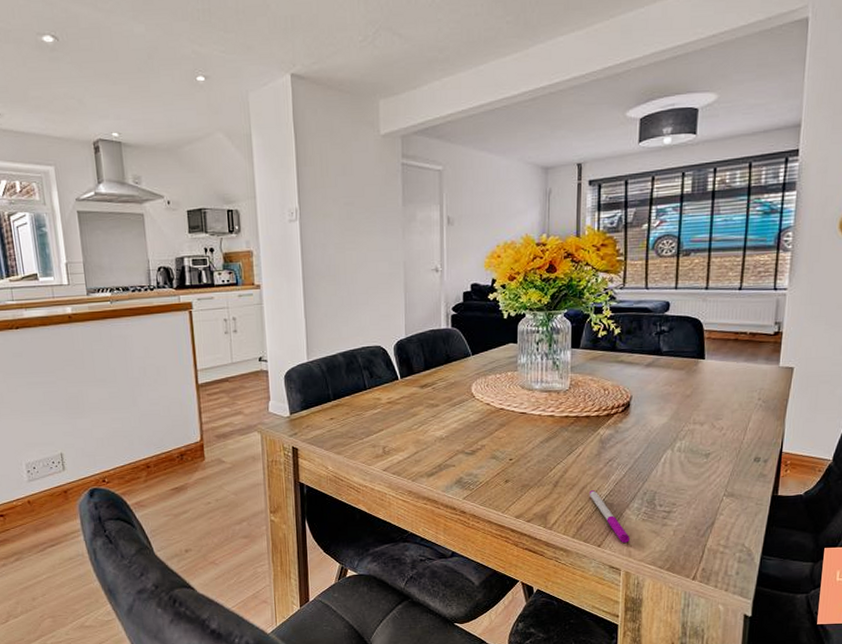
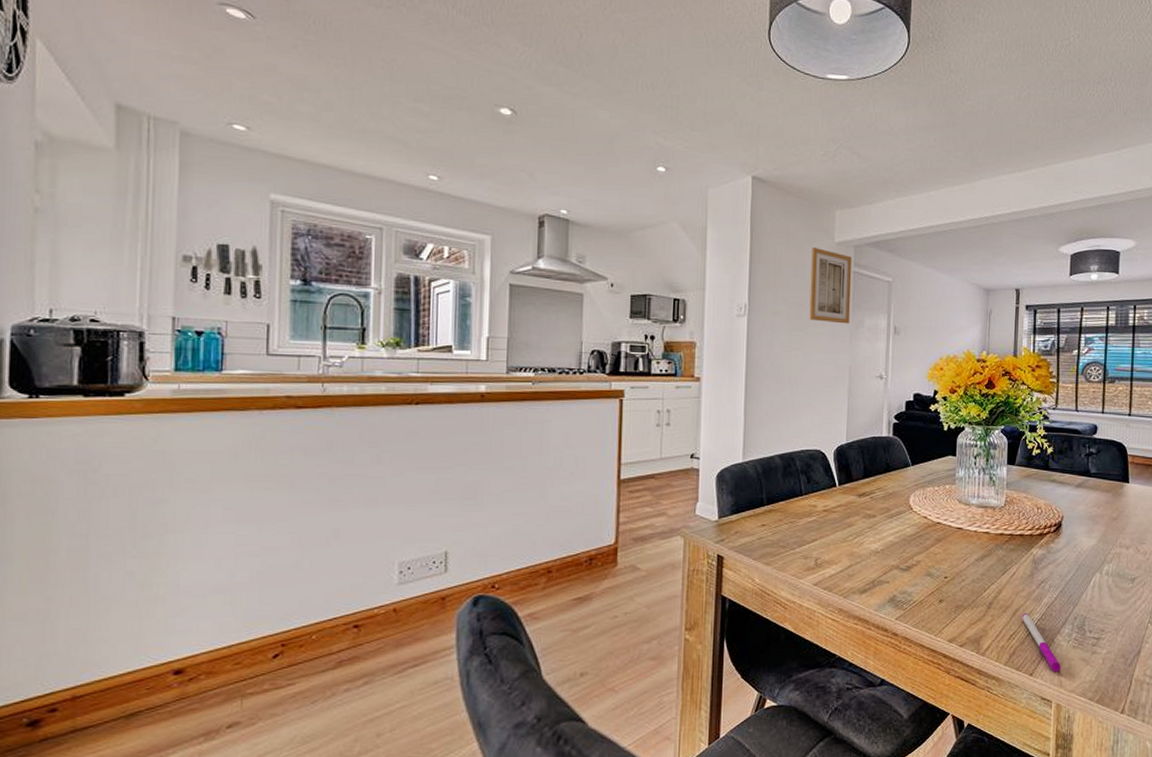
wall art: none [357,142,402,220] -> present [809,247,853,324]

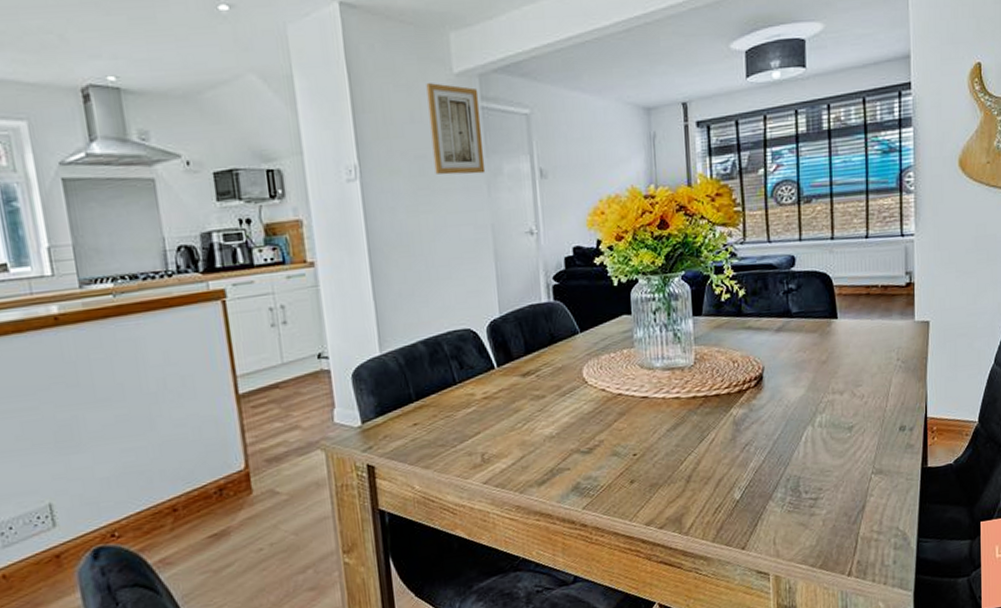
pen: present [1021,614,1061,673] -> none [726,482,776,543]

